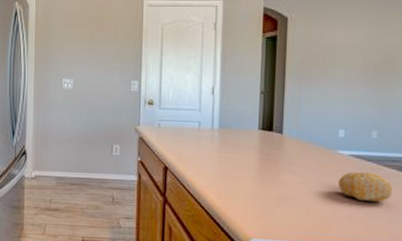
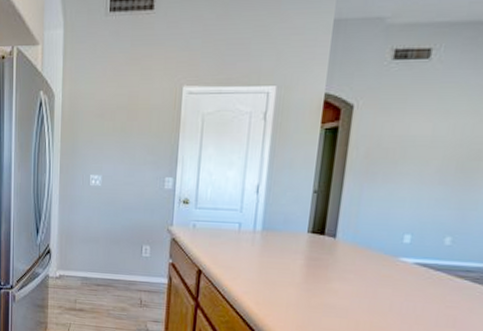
fruit: present [337,171,393,202] -> none [396,281,464,316]

